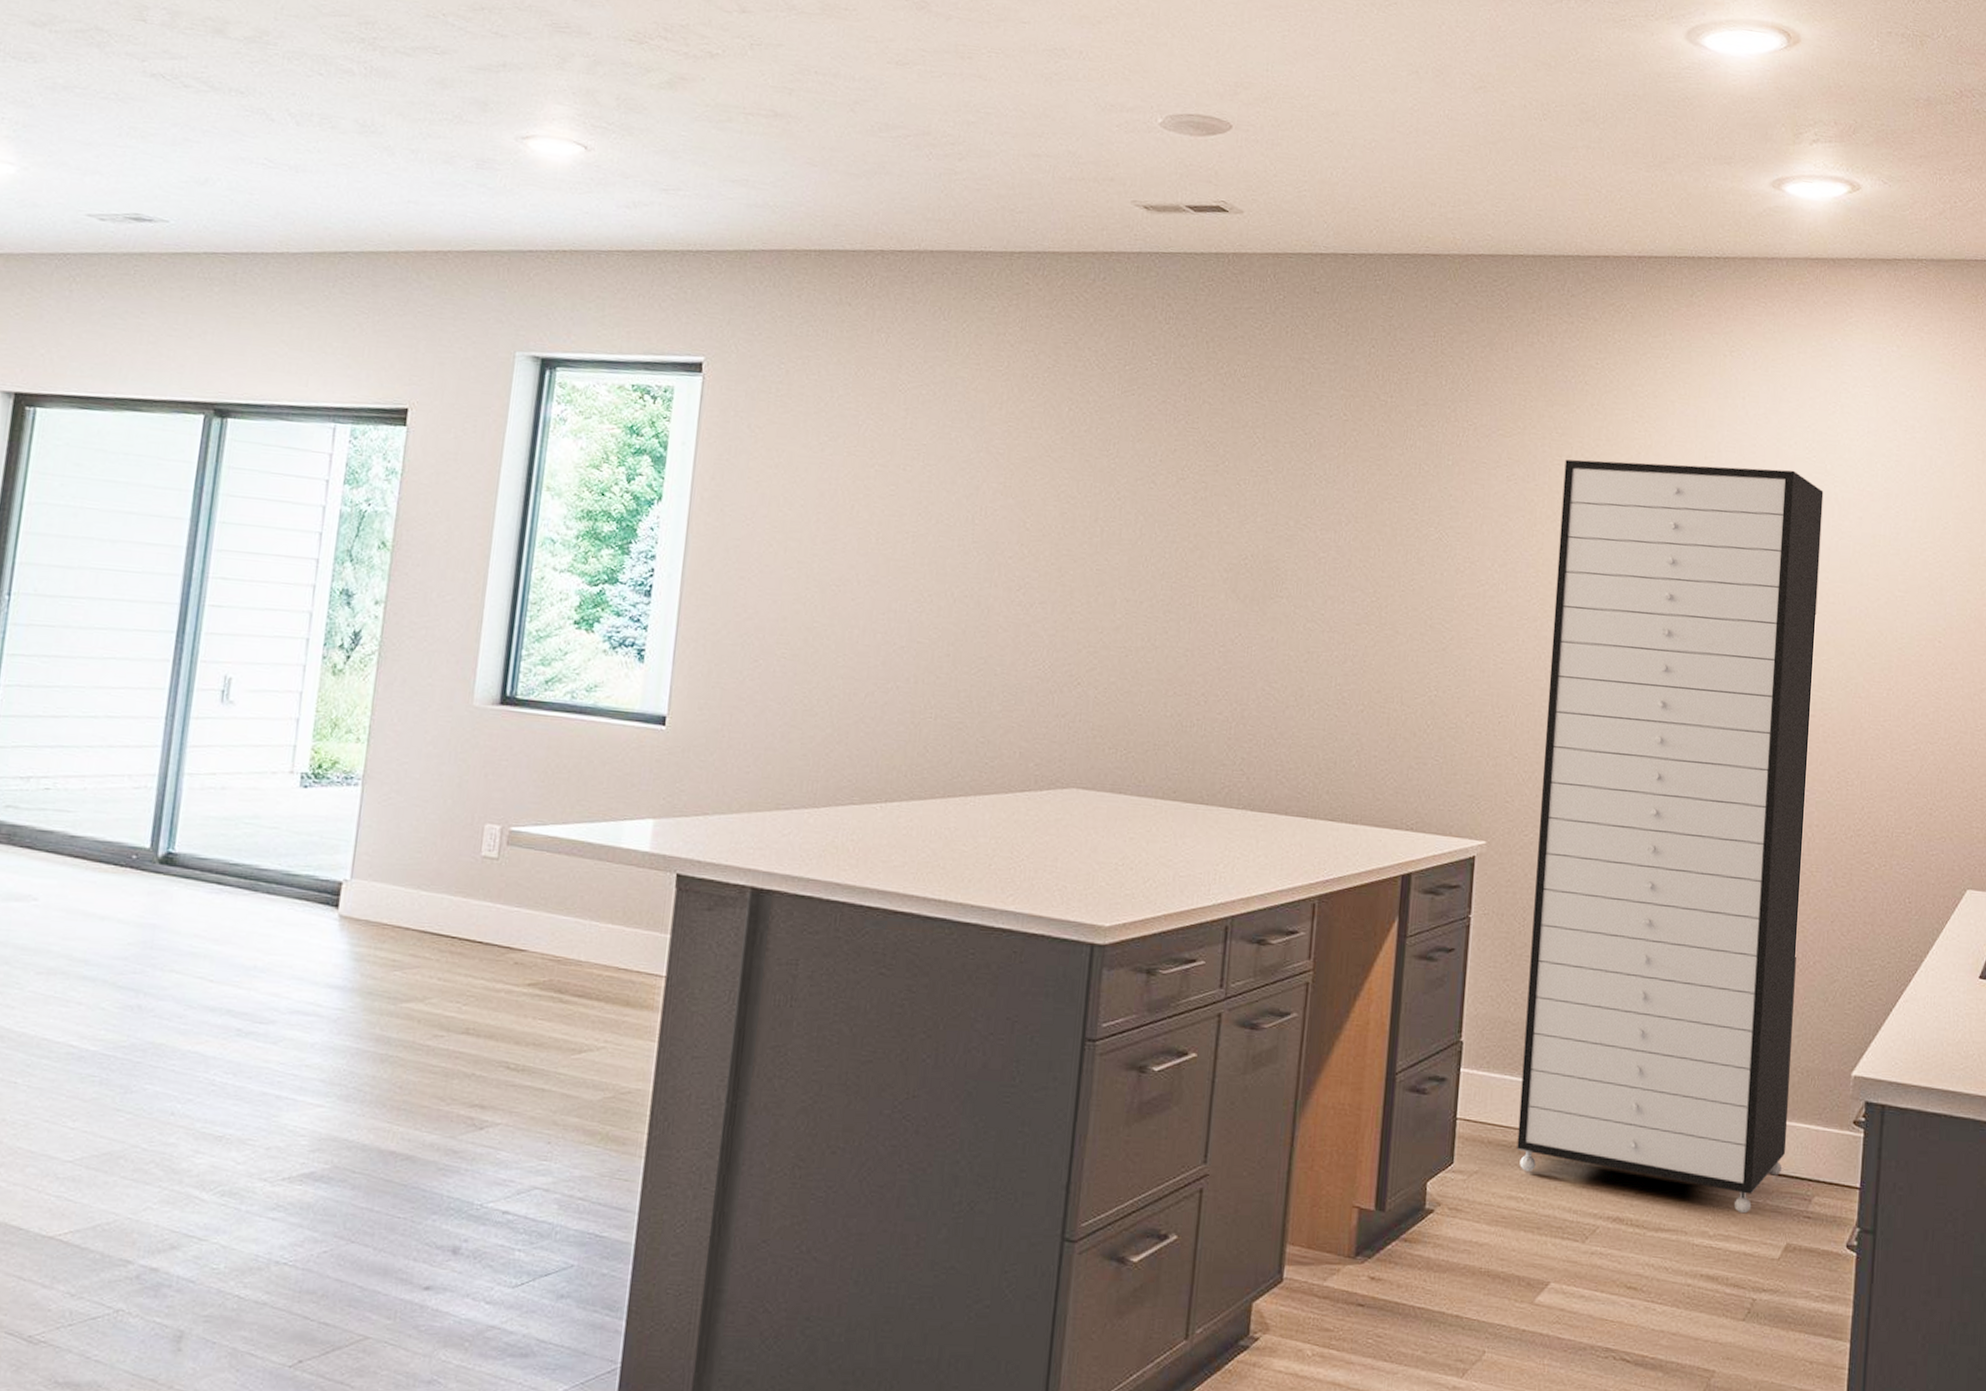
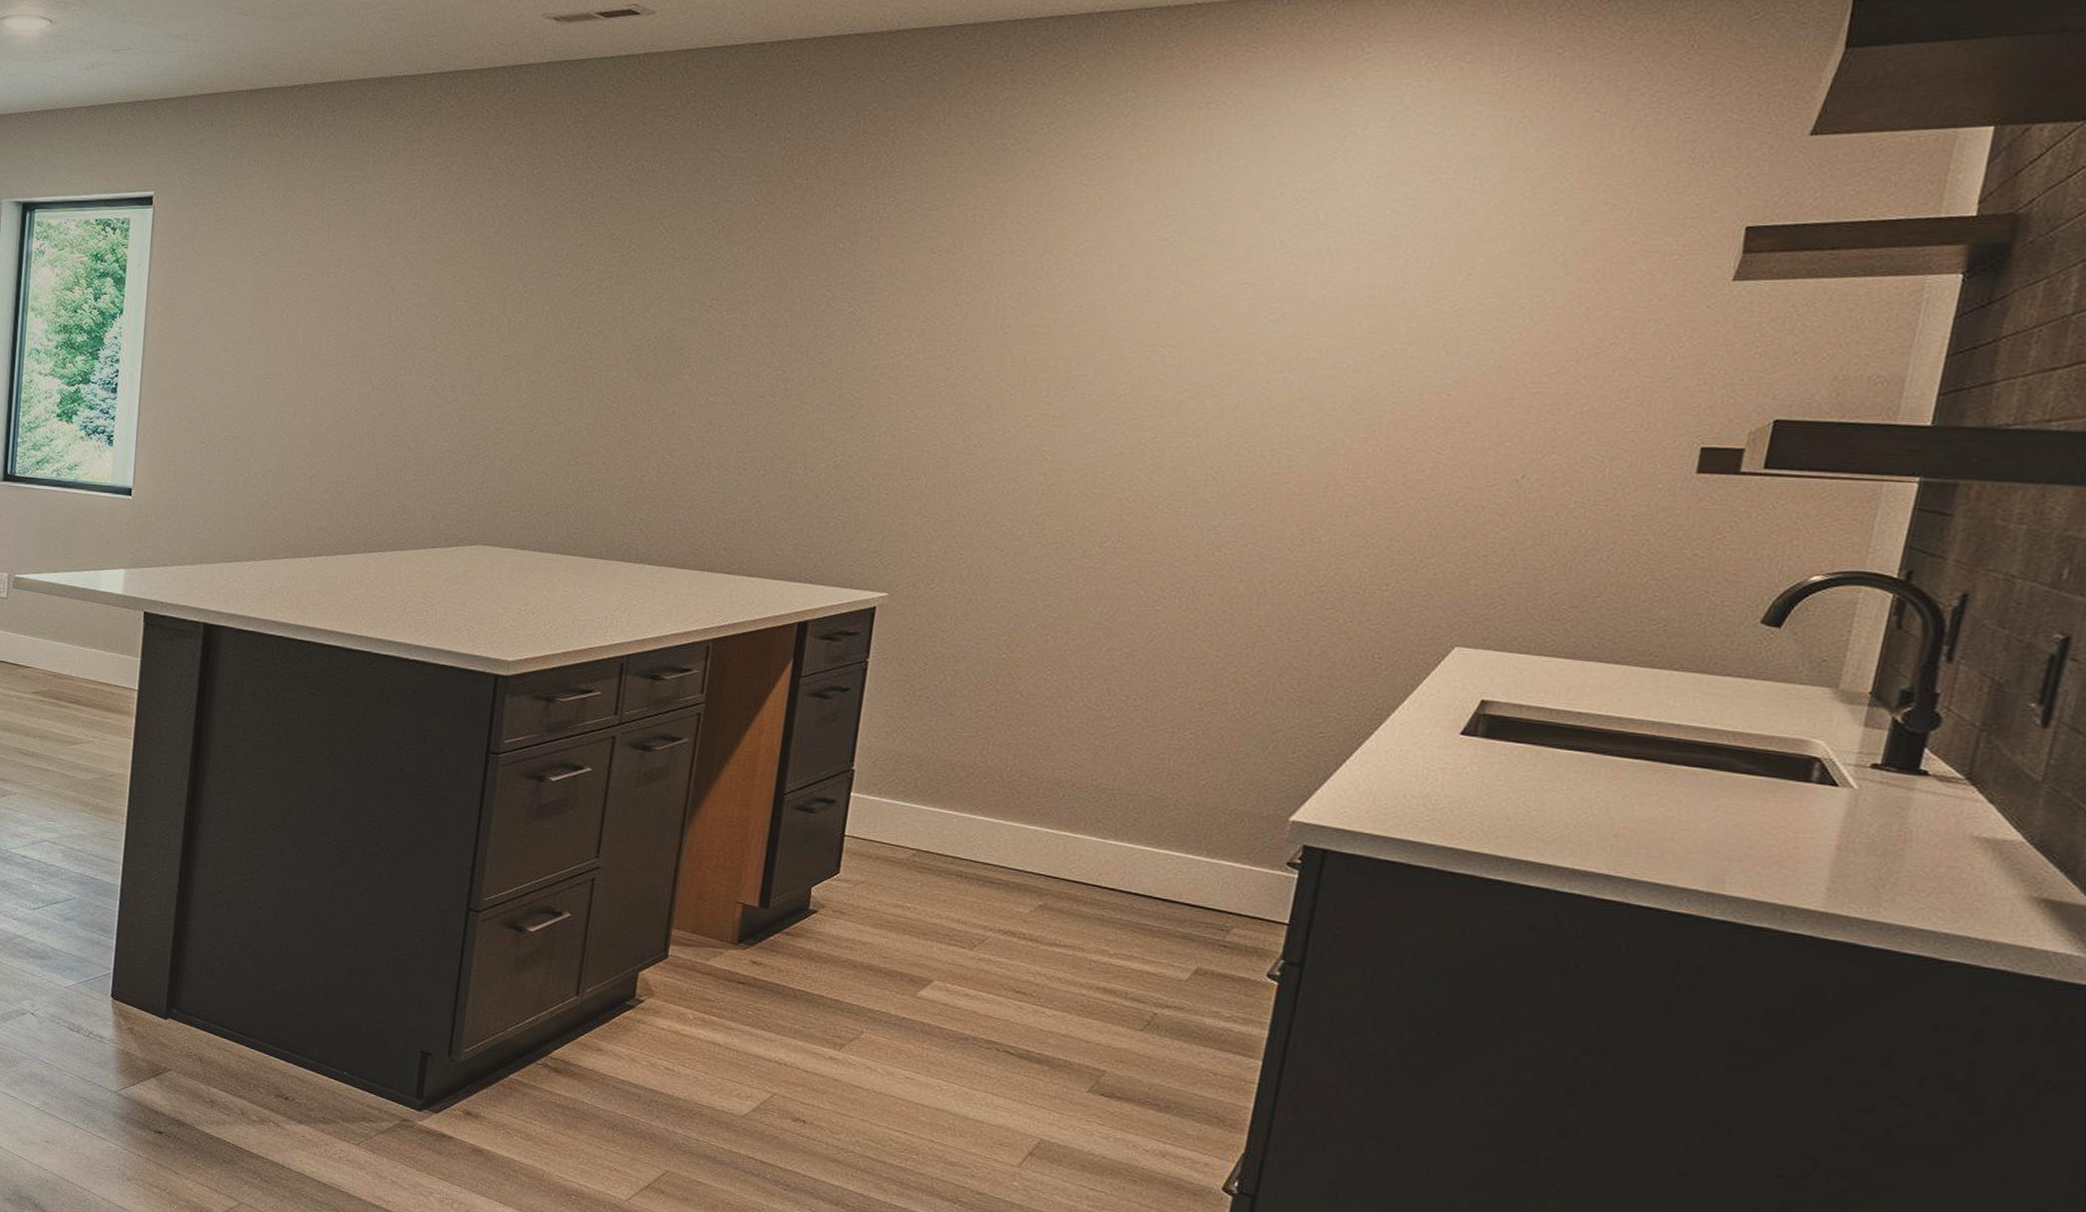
storage cabinet: present [1517,459,1824,1214] -> none [905,223,1313,938]

